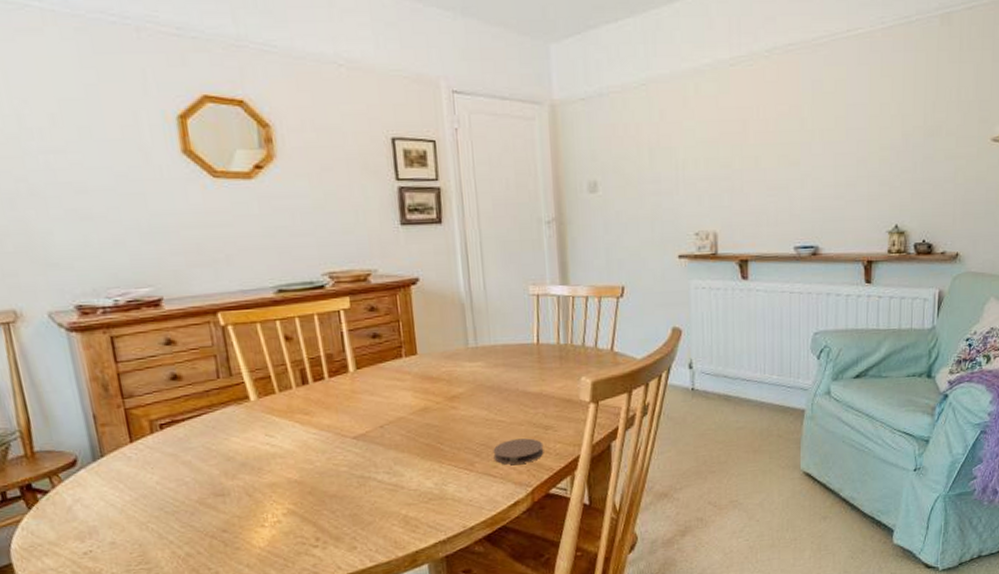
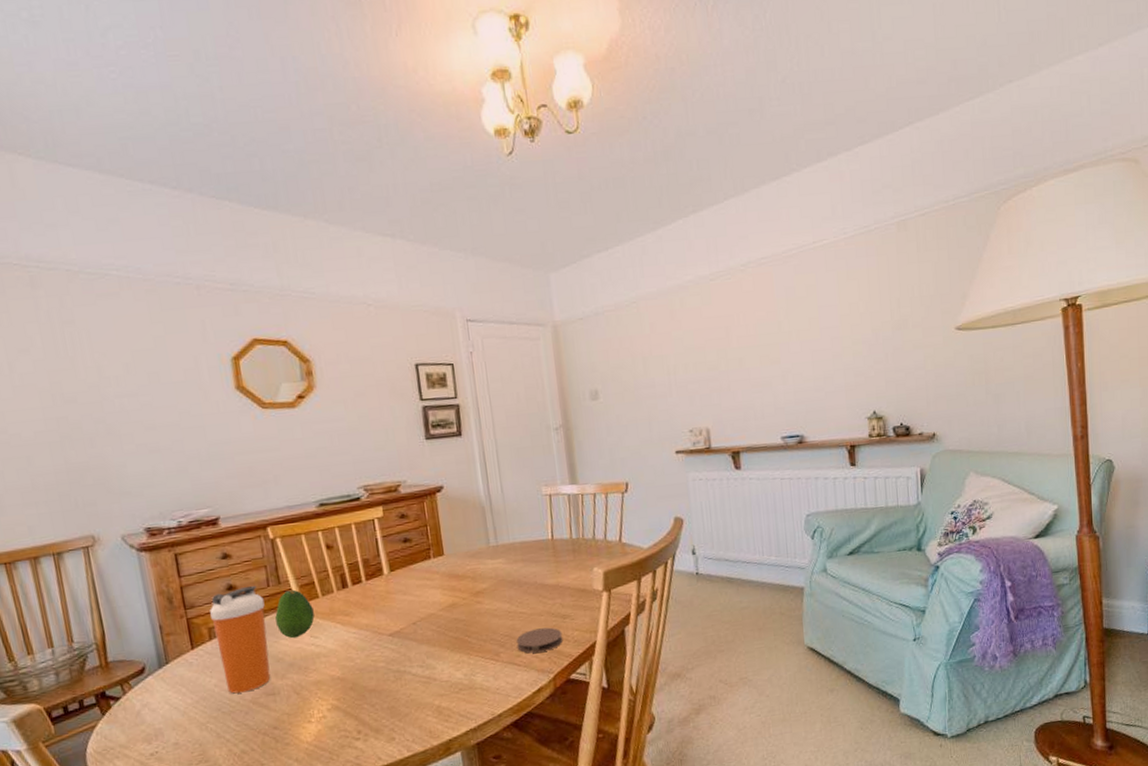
shaker bottle: none [151,377,220,493] -> present [210,586,271,694]
fruit: none [225,383,270,437] -> present [275,589,315,639]

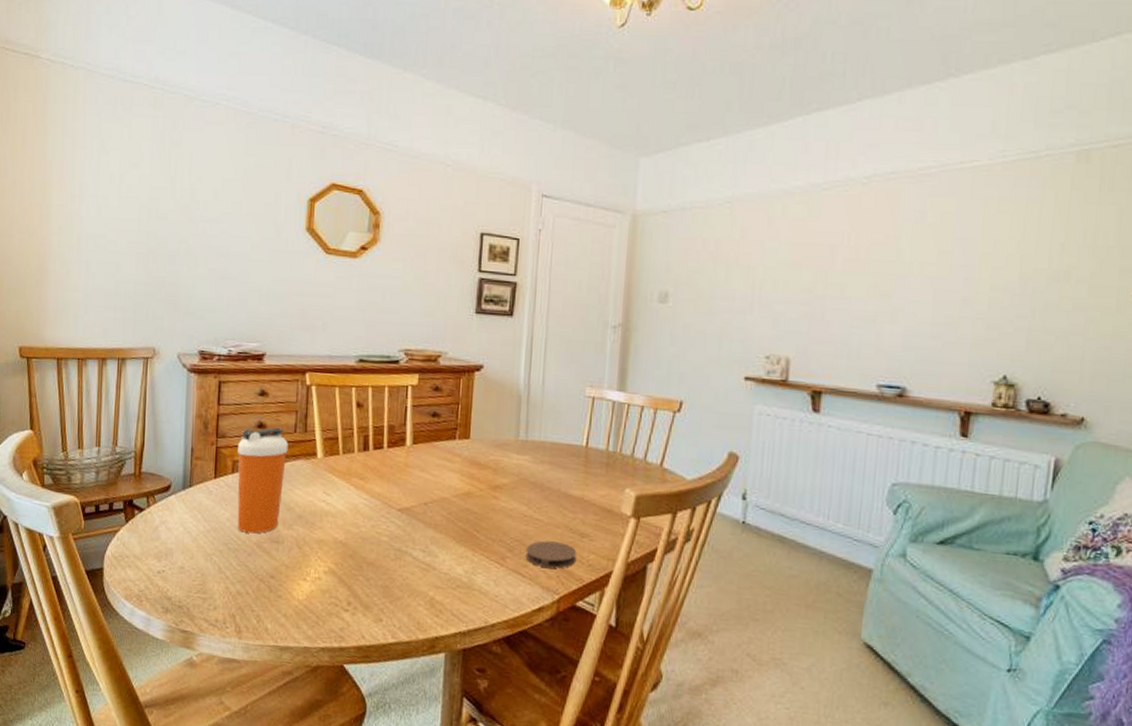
fruit: present [275,589,315,639] -> none [295,440,332,491]

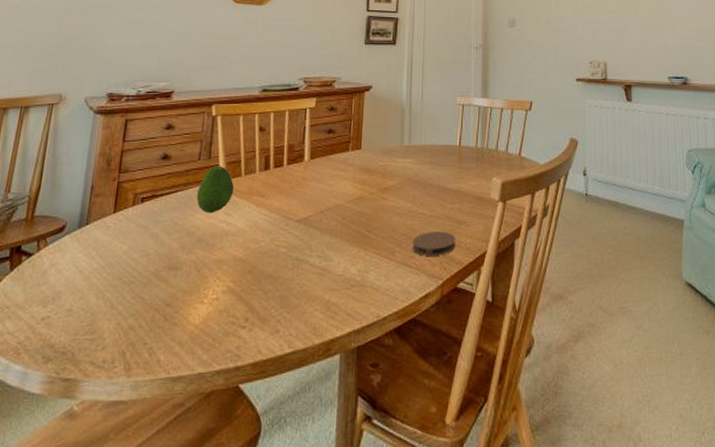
shaker bottle: present [237,428,288,534] -> none [135,158,192,263]
fruit: none [295,440,332,491] -> present [197,166,234,214]

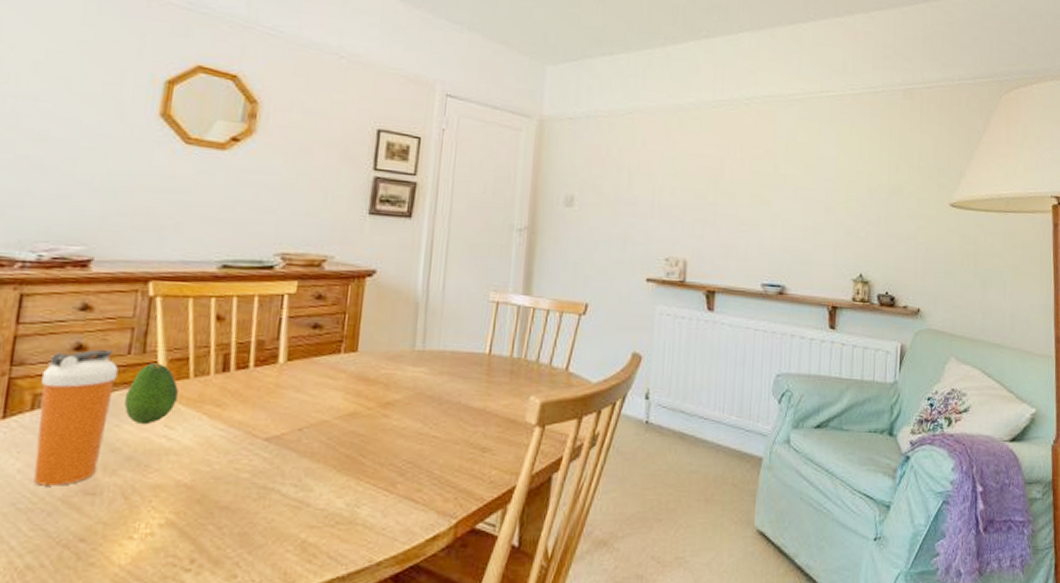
shaker bottle: none [135,158,192,263] -> present [34,350,118,486]
coaster: present [412,231,456,256] -> none [419,460,478,489]

